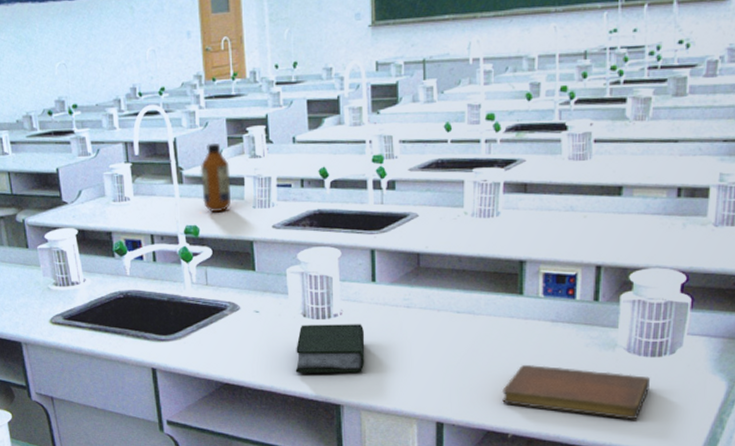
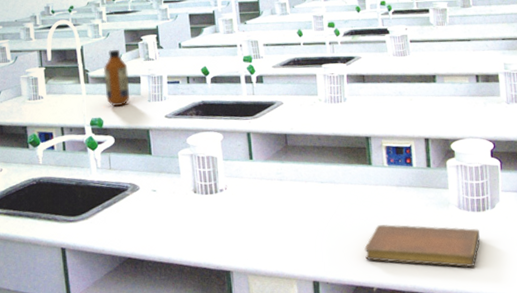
book: present [295,324,365,373] -> none [189,197,249,244]

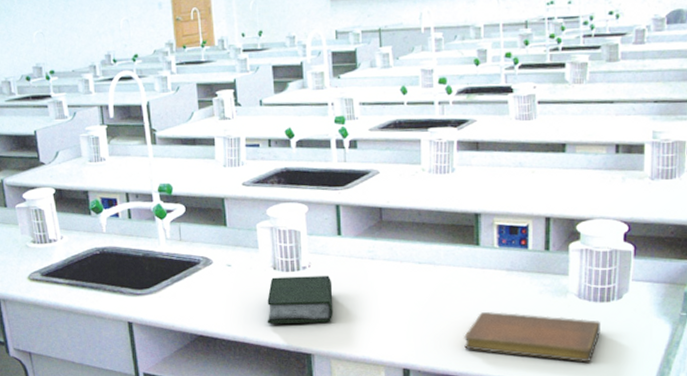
bottle: present [103,50,130,106] -> none [172,107,203,171]
book: none [189,197,249,244] -> present [267,276,334,324]

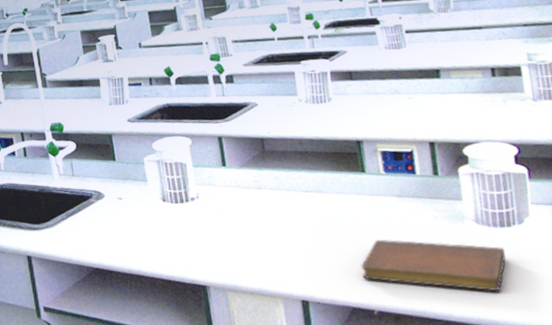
book: present [267,276,334,324] -> none [159,206,225,256]

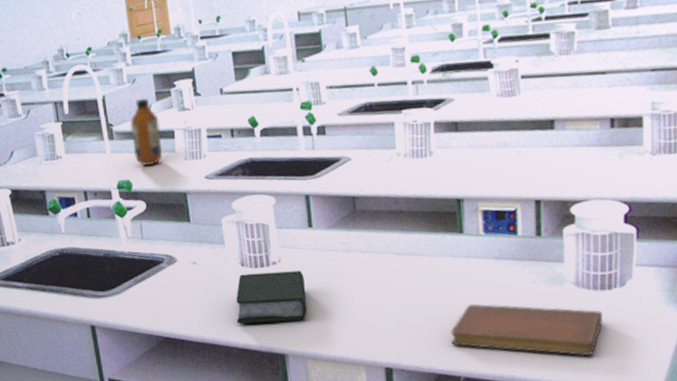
bottle: none [61,52,90,111] -> present [130,99,163,166]
book: none [159,206,225,256] -> present [236,270,308,324]

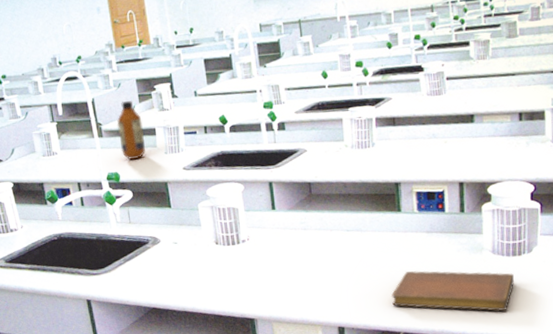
book: present [236,270,308,324] -> none [212,247,273,294]

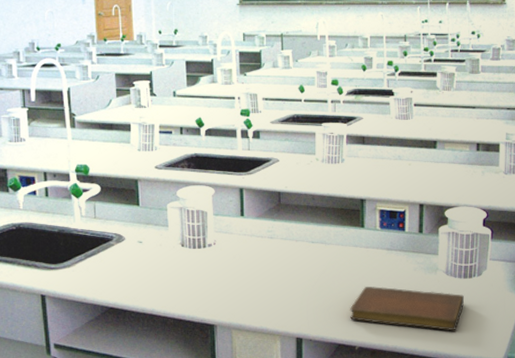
bottle: present [116,101,146,160] -> none [91,94,119,154]

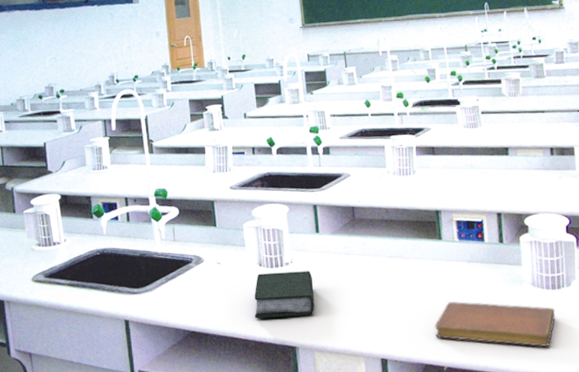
book: none [174,253,235,297] -> present [254,271,315,318]

